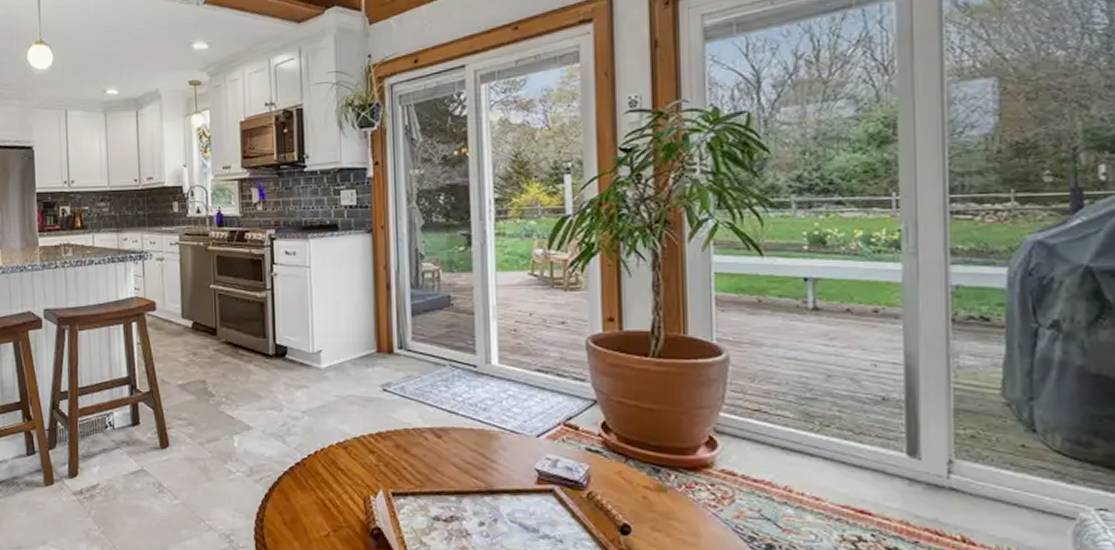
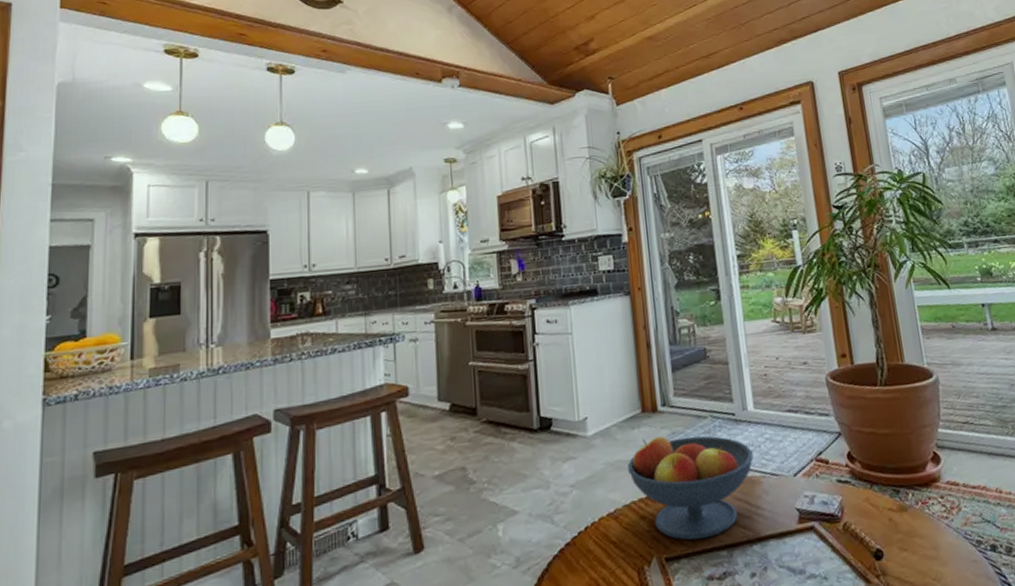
fruit bowl: none [360,377,493,482] -> present [628,436,753,540]

